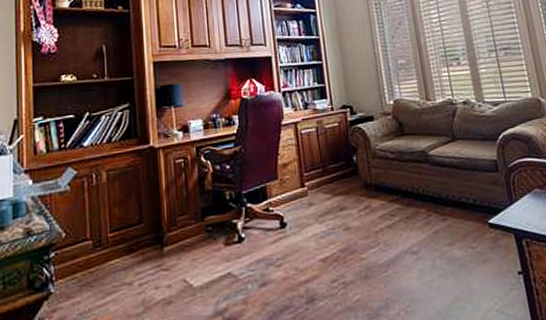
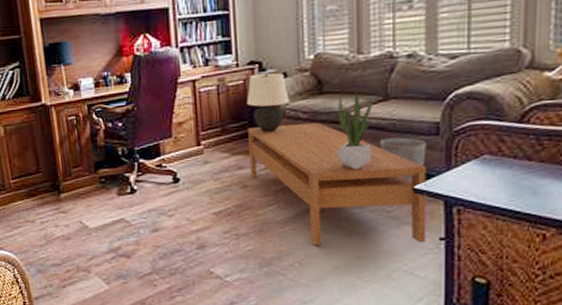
table lamp: none [342,115,378,173] -> present [247,72,289,133]
coffee table: none [345,161,508,290] -> present [247,122,426,246]
potted plant: none [417,134,452,207] -> present [336,92,373,170]
wastebasket: none [455,174,493,217] -> present [380,137,427,182]

